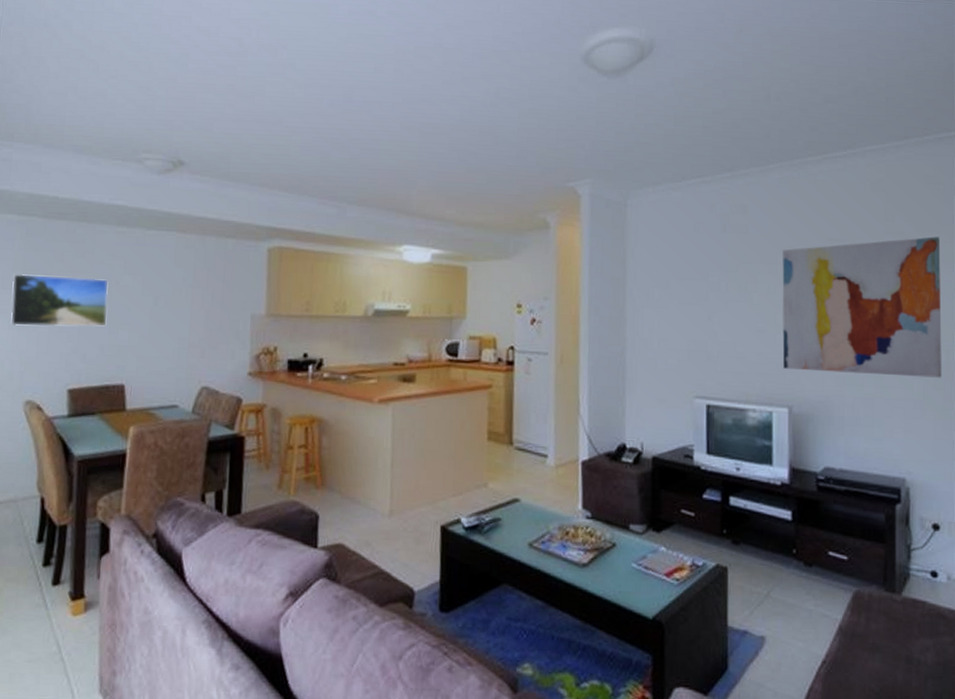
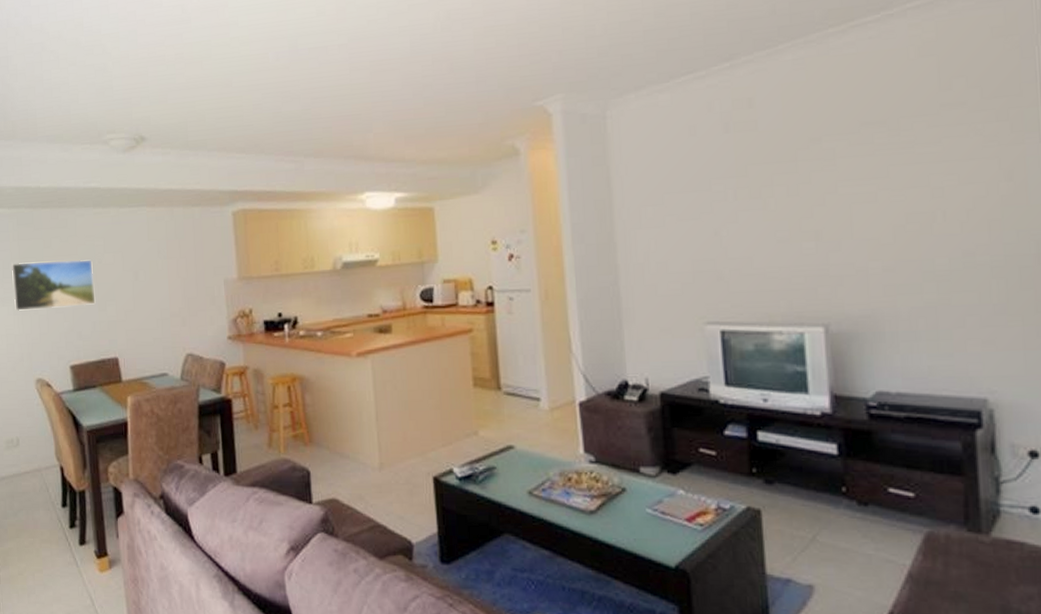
wall art: present [782,237,942,378] -> none [803,101,1031,282]

